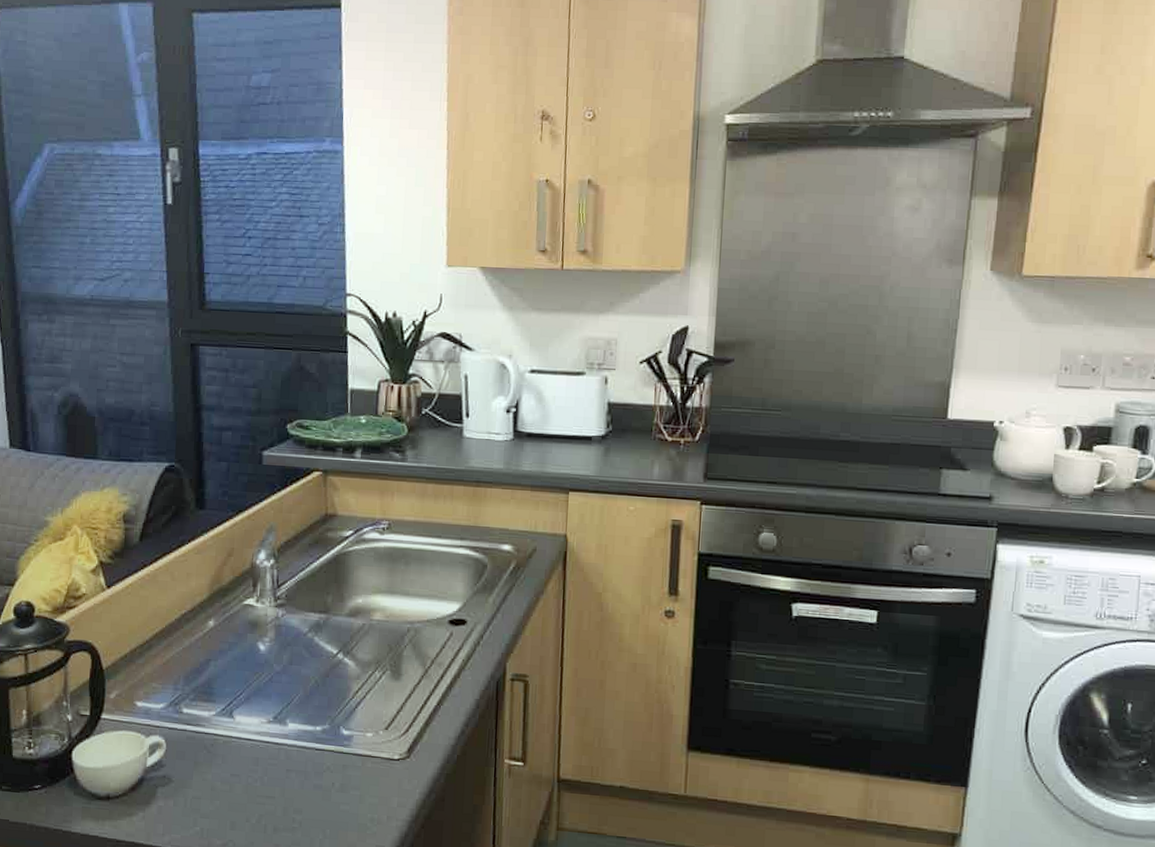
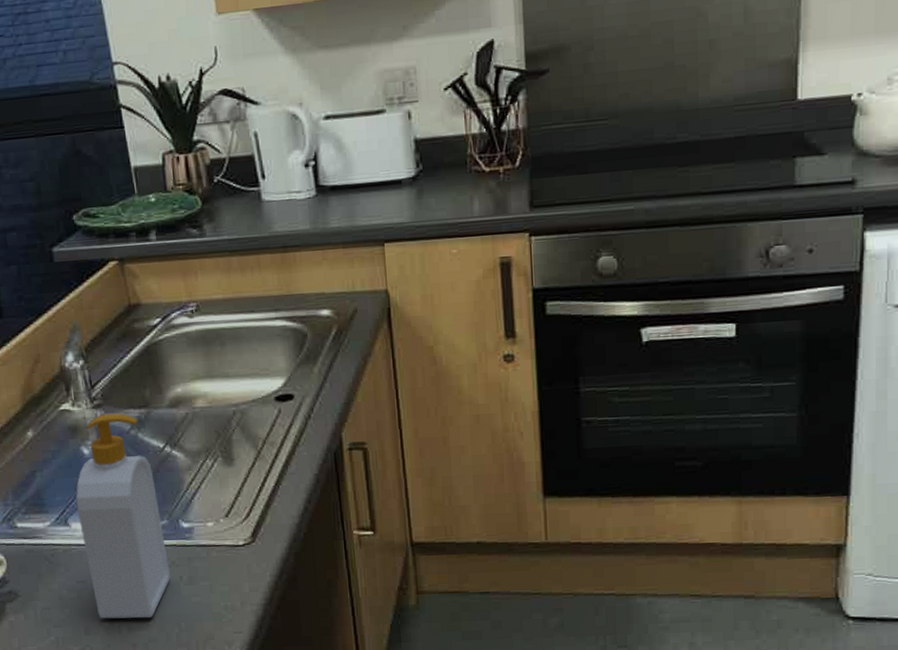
soap bottle: none [243,614,324,821] -> present [75,413,170,619]

